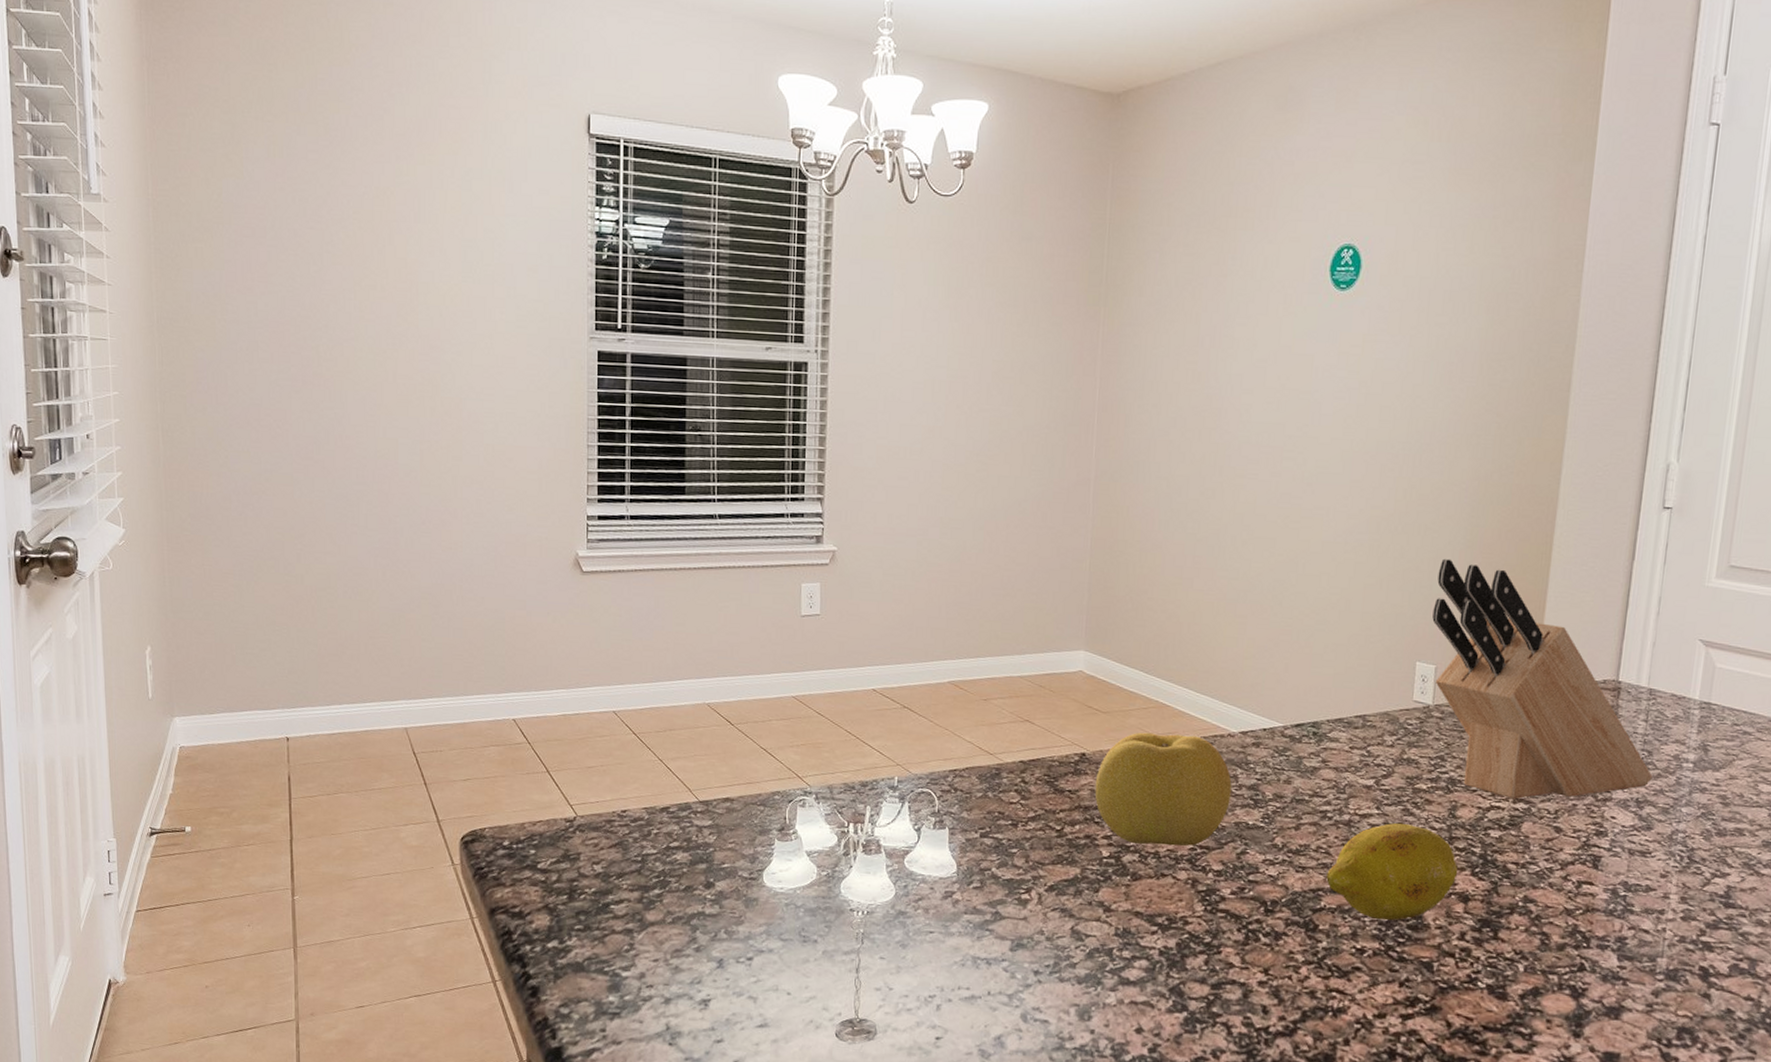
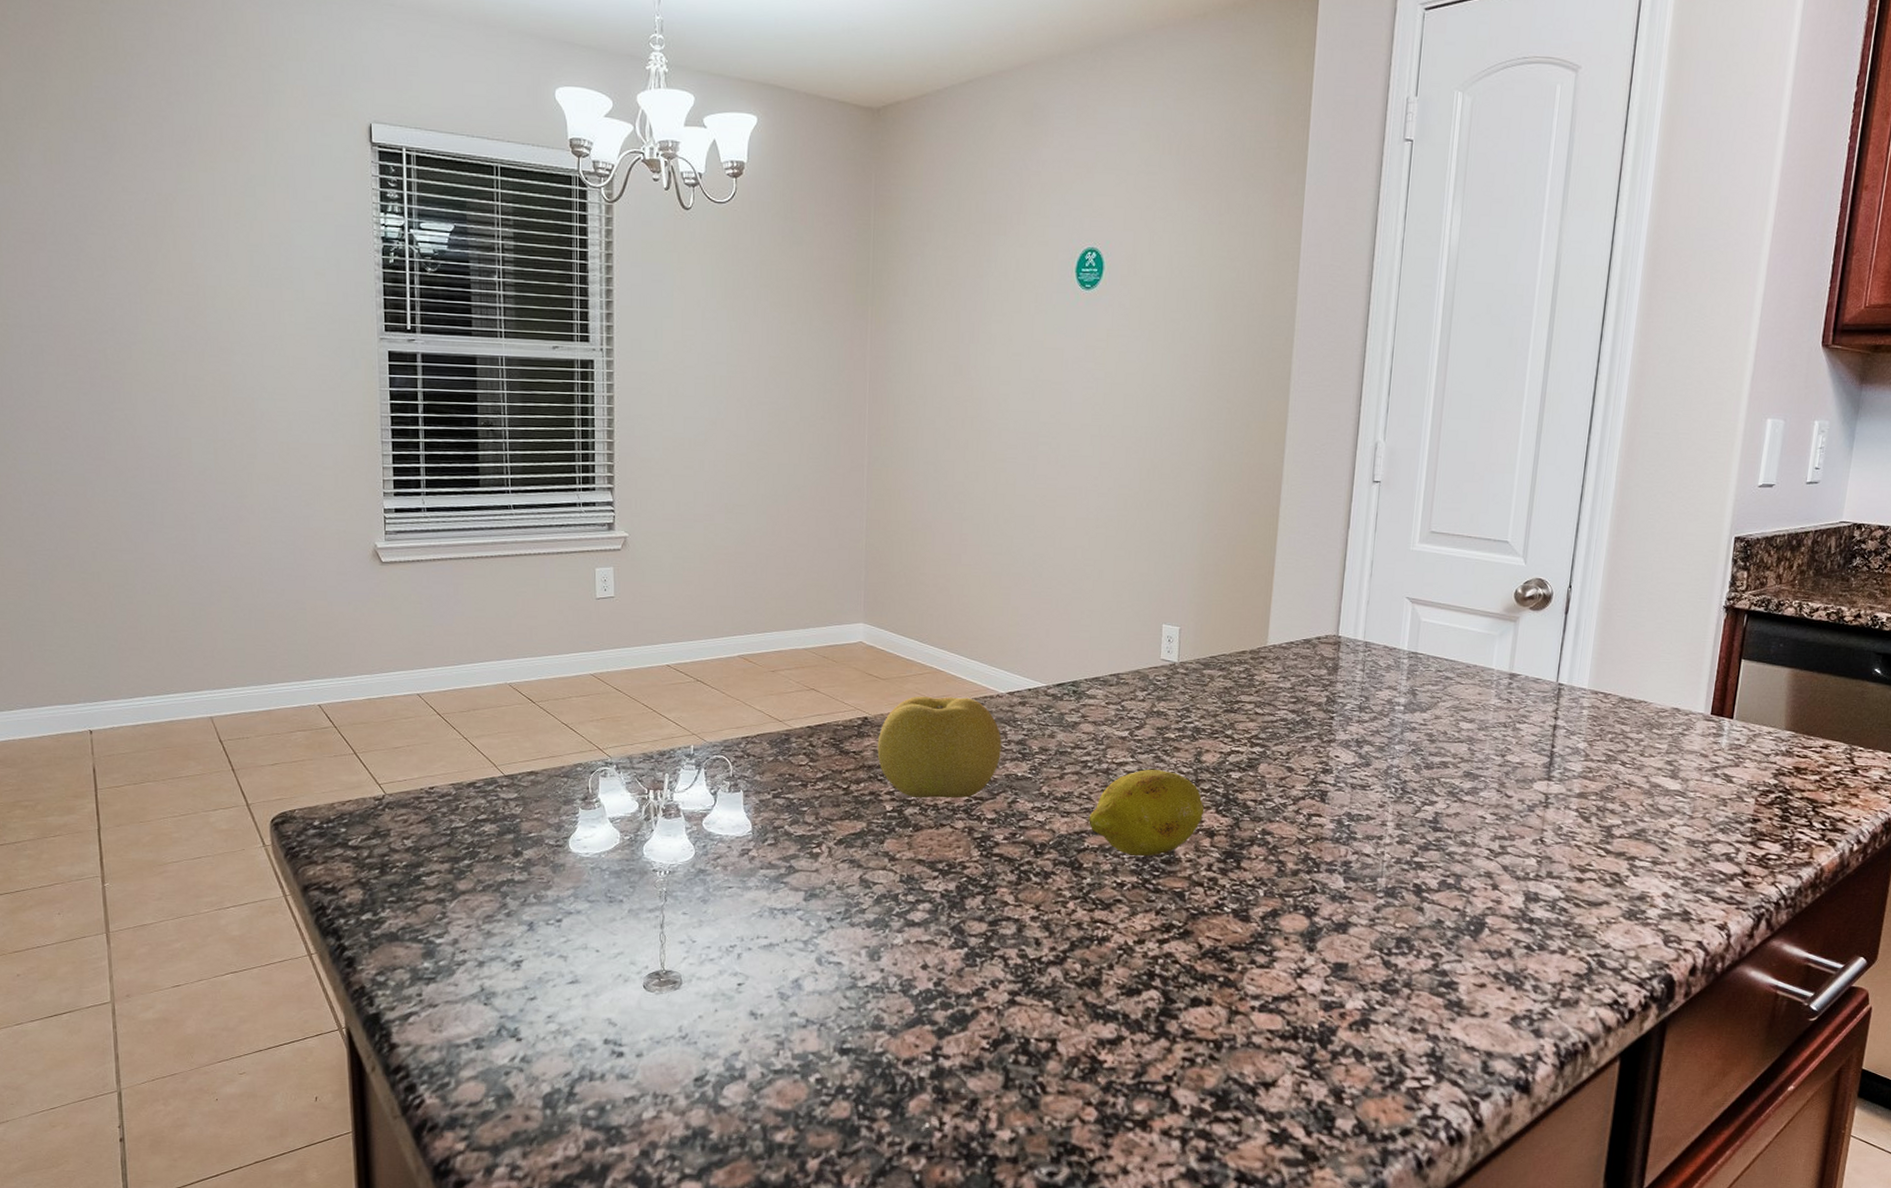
knife block: present [1432,558,1653,800] -> none [1175,531,1370,744]

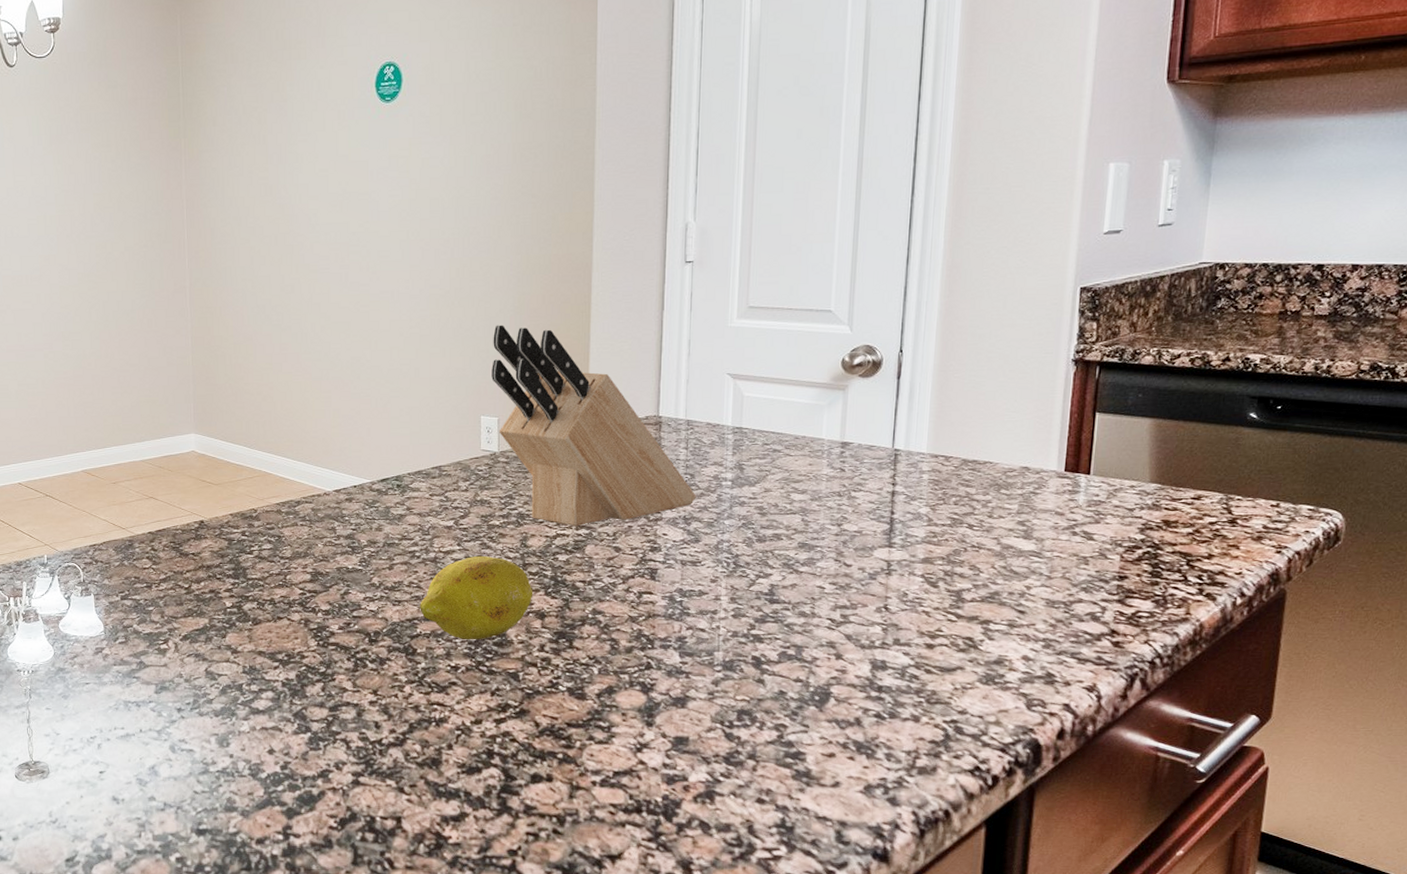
fruit: present [877,696,1002,799] -> none [214,497,331,594]
knife block: none [1175,531,1370,744] -> present [491,325,696,527]

